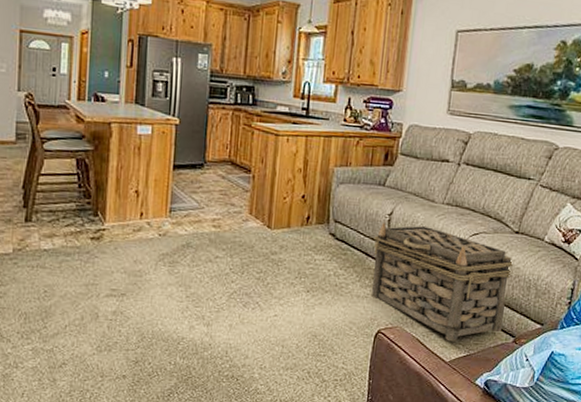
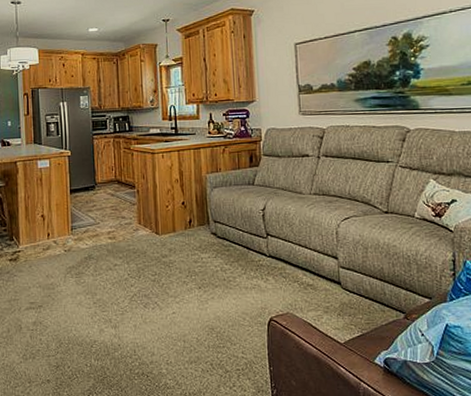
basket: present [372,221,513,342] -> none [252,216,390,323]

